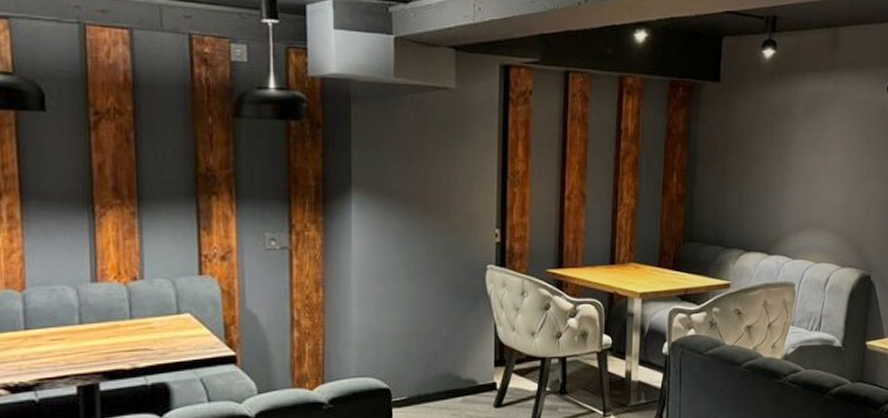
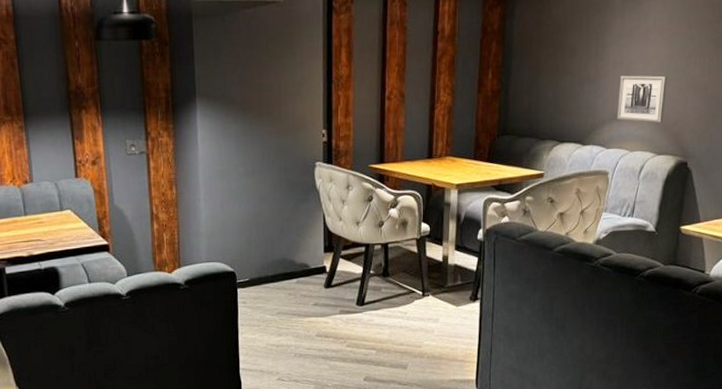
wall art: none [801,185,849,235] -> present [616,75,668,123]

